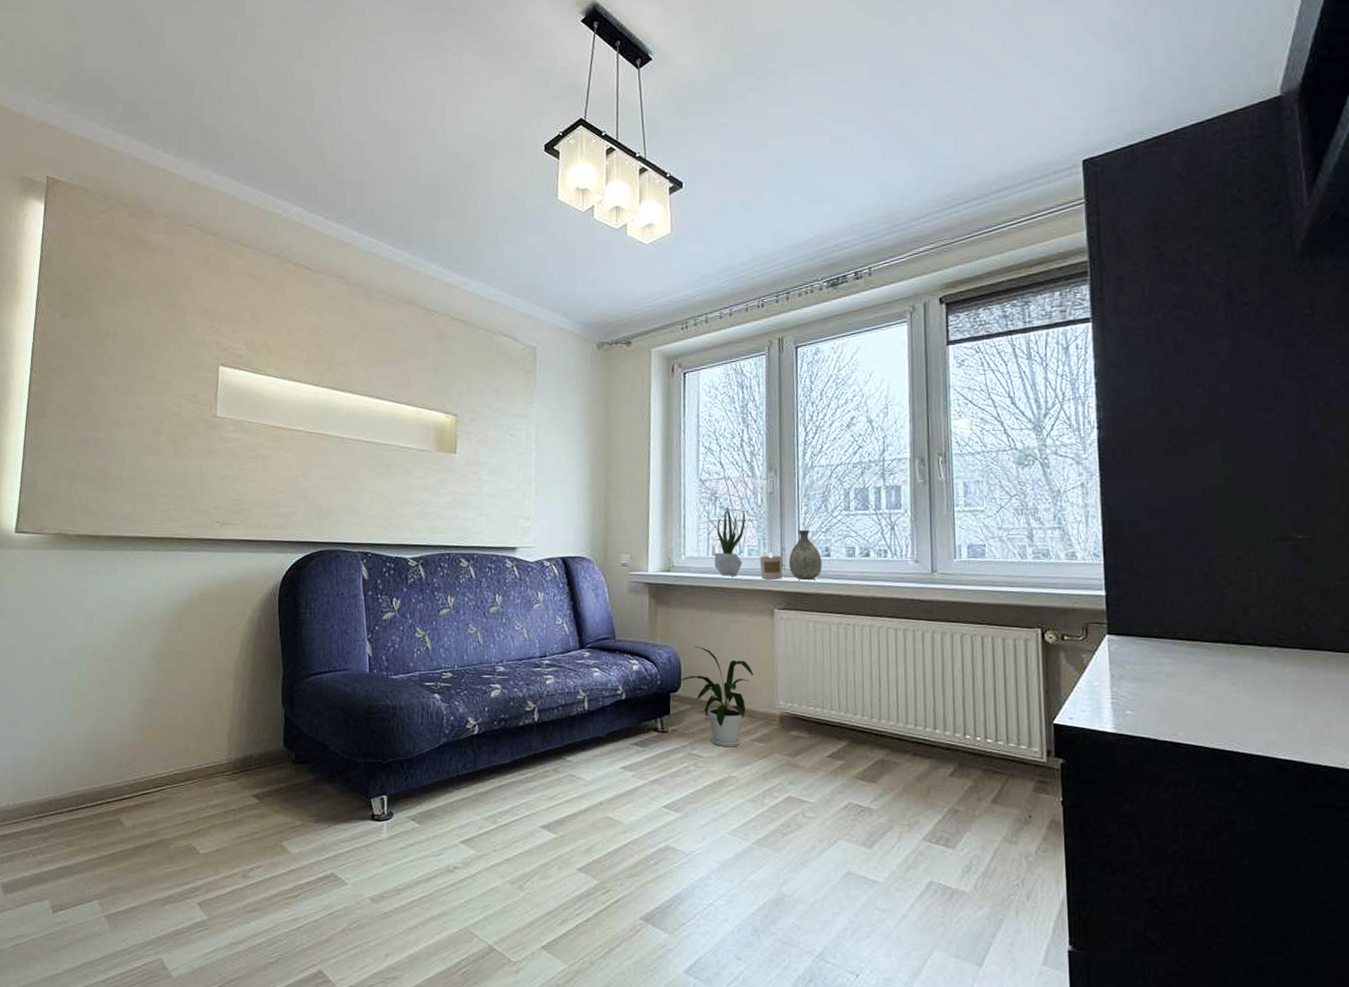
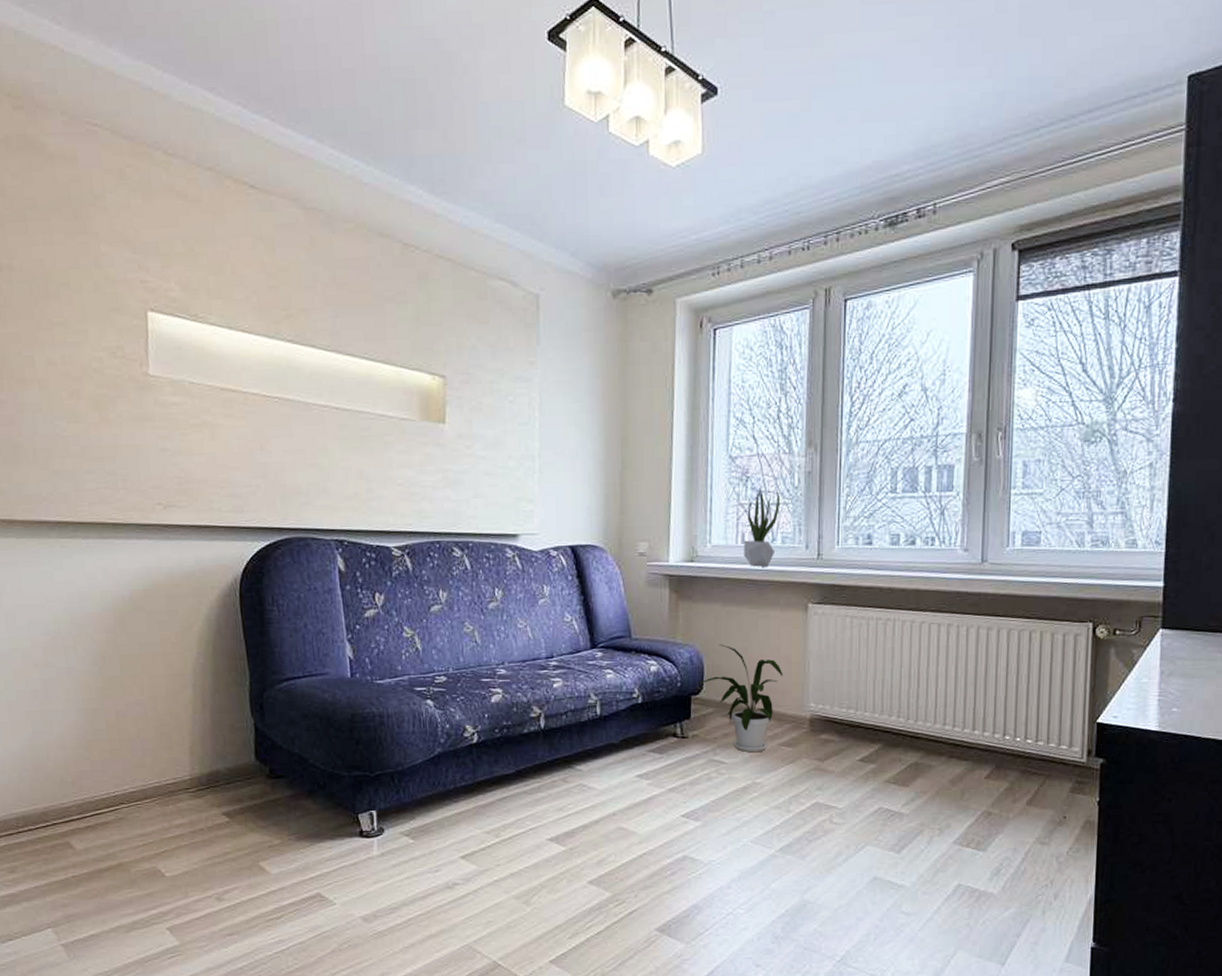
candle: present [760,552,783,580] -> none [795,540,820,571]
vase: present [788,529,822,581] -> none [826,514,863,572]

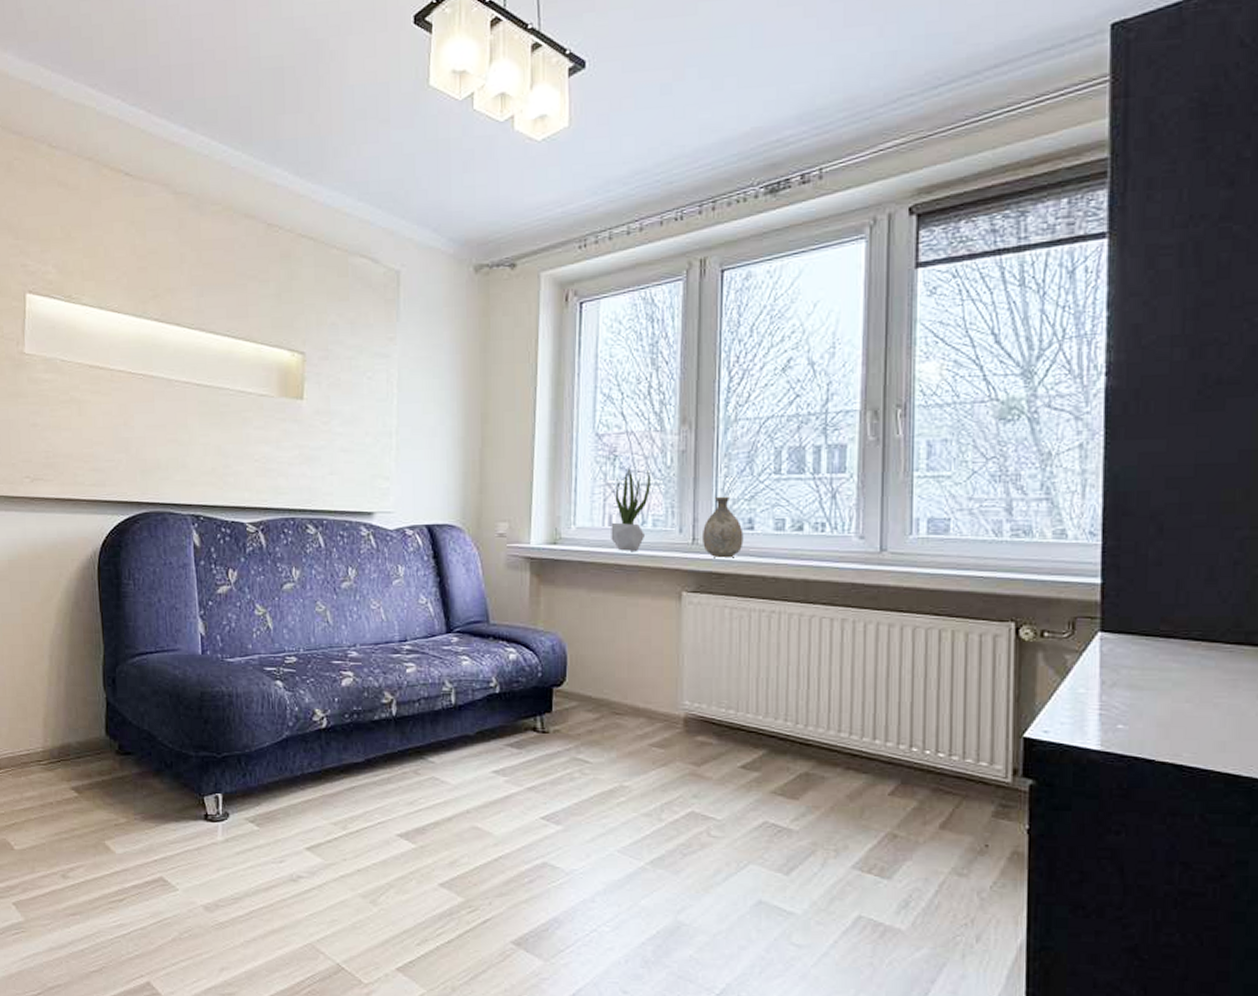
house plant: present [698,644,783,753] -> none [560,633,655,753]
vase: none [826,514,863,572] -> present [701,496,743,559]

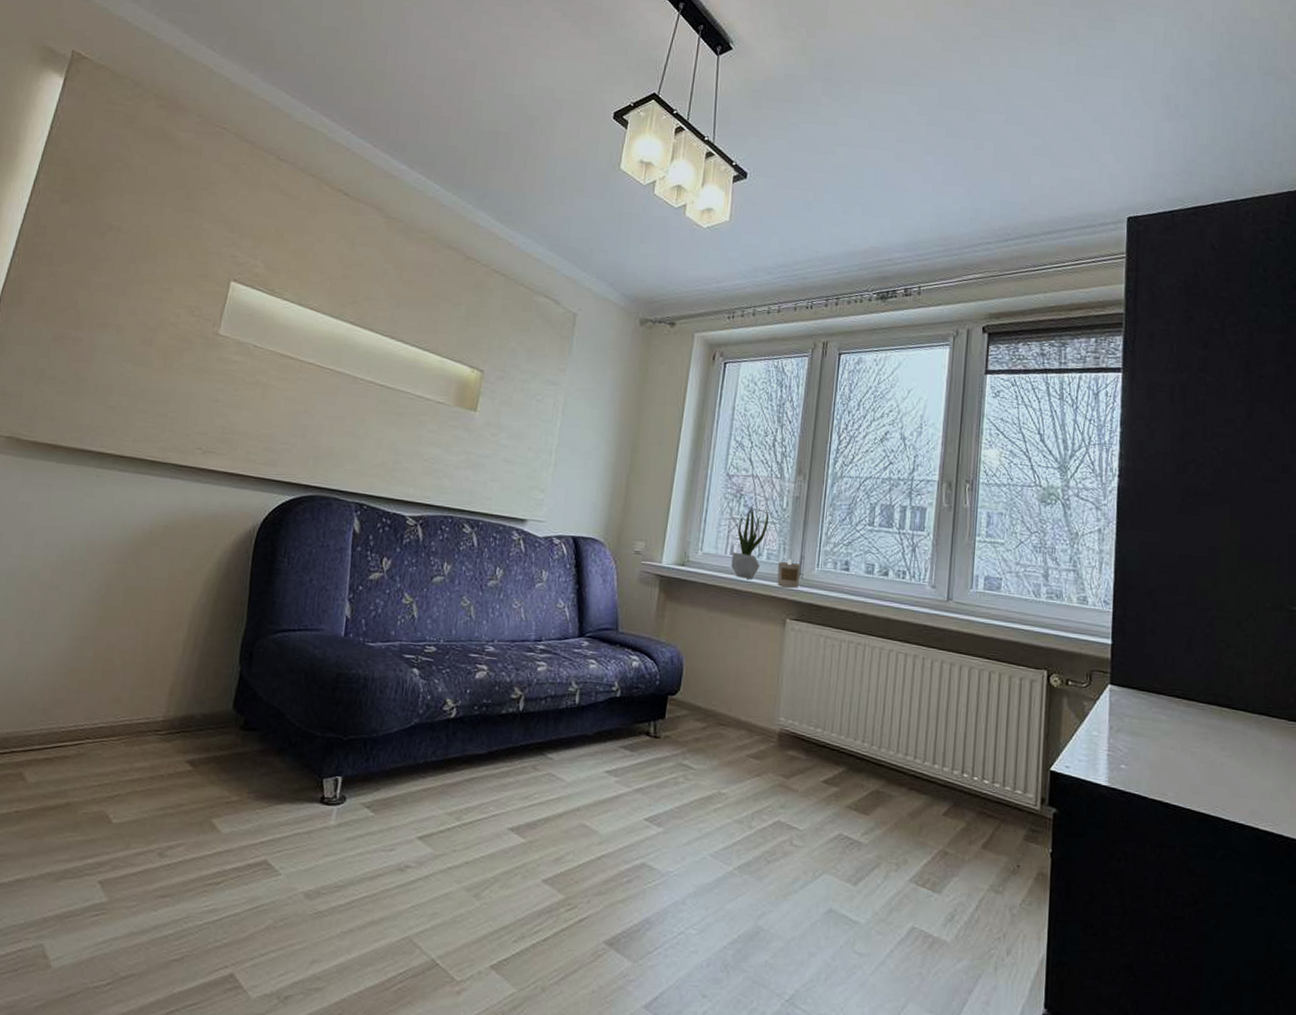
candle: none [667,524,695,556] -> present [777,559,801,588]
vase: present [701,496,743,559] -> none [806,539,841,594]

